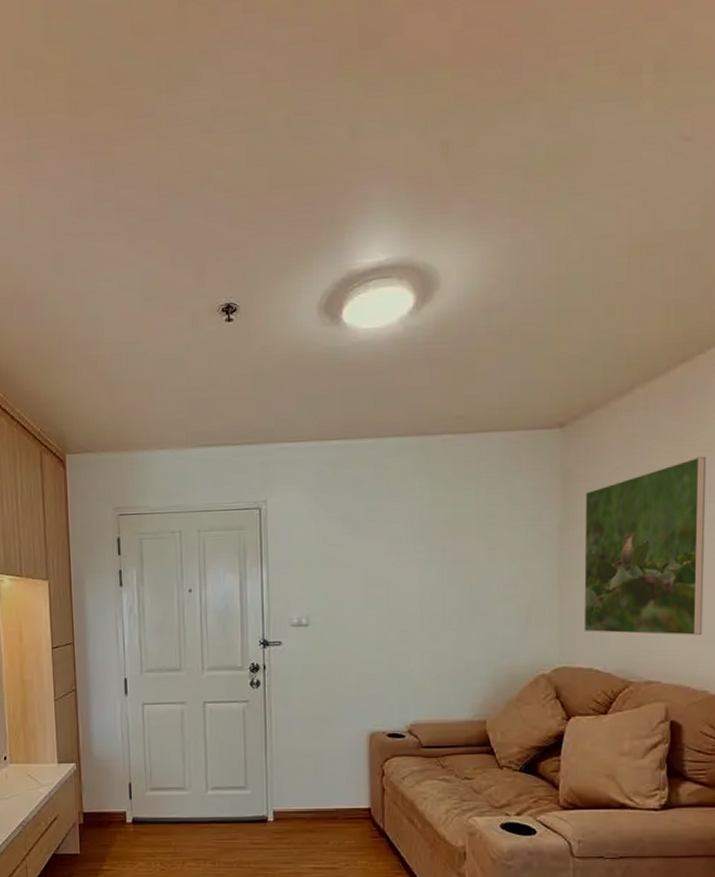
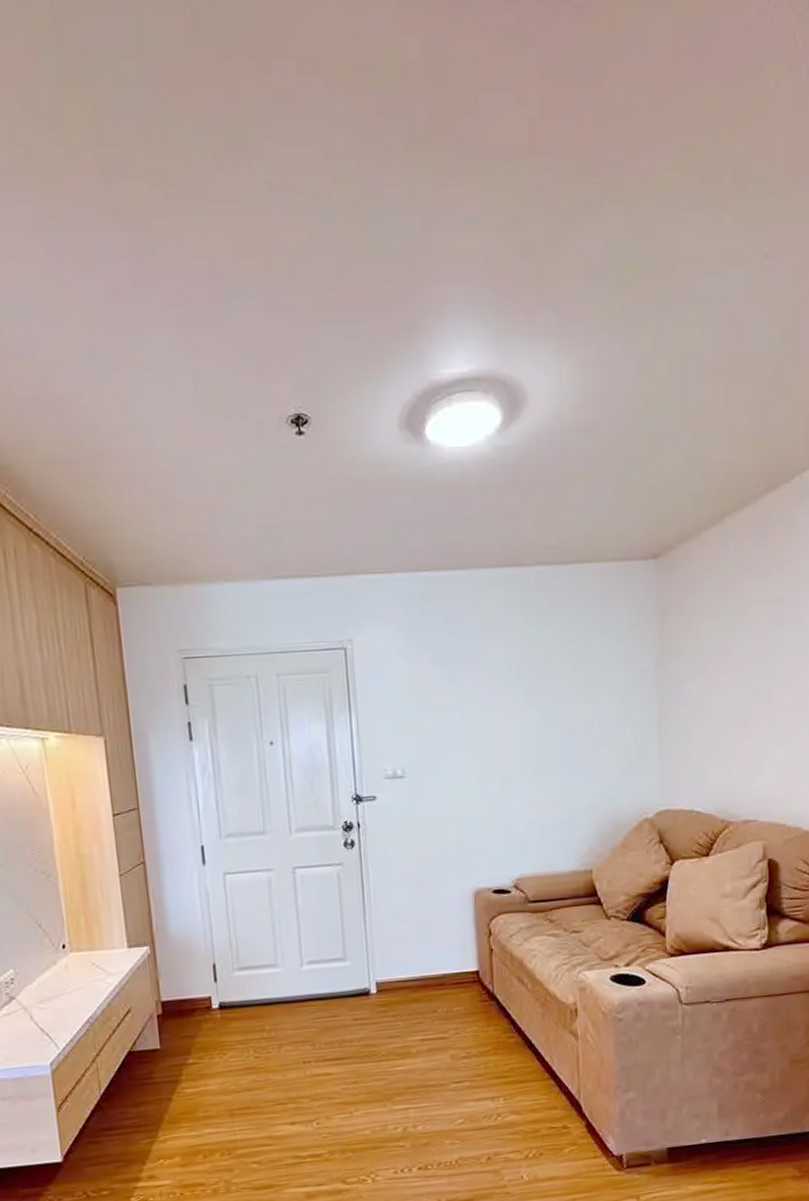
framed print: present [584,456,706,636] -> none [681,588,795,773]

